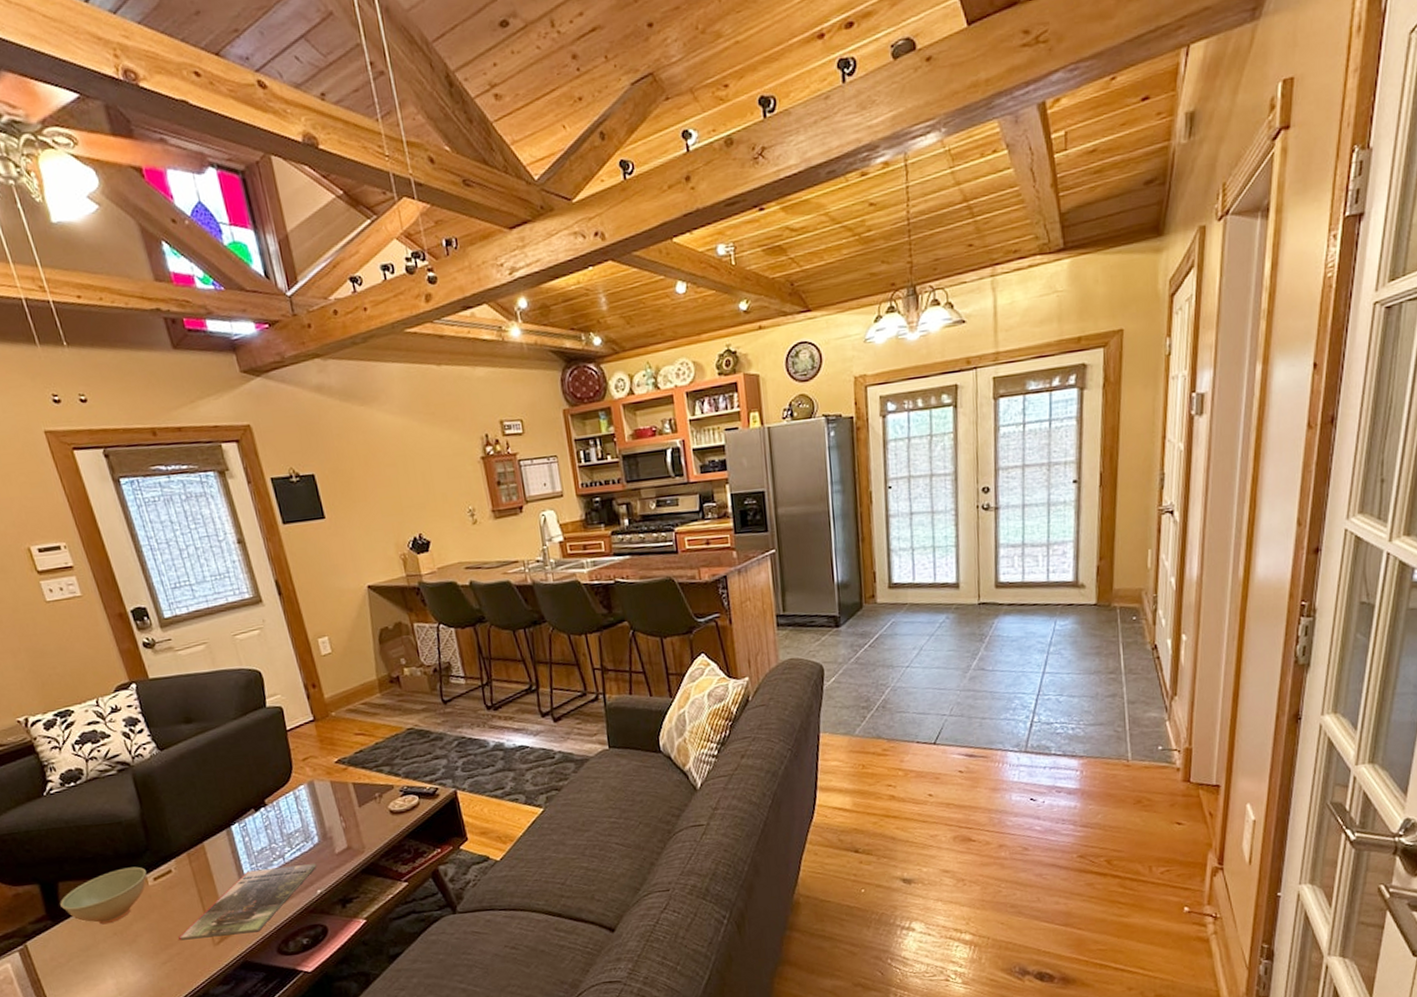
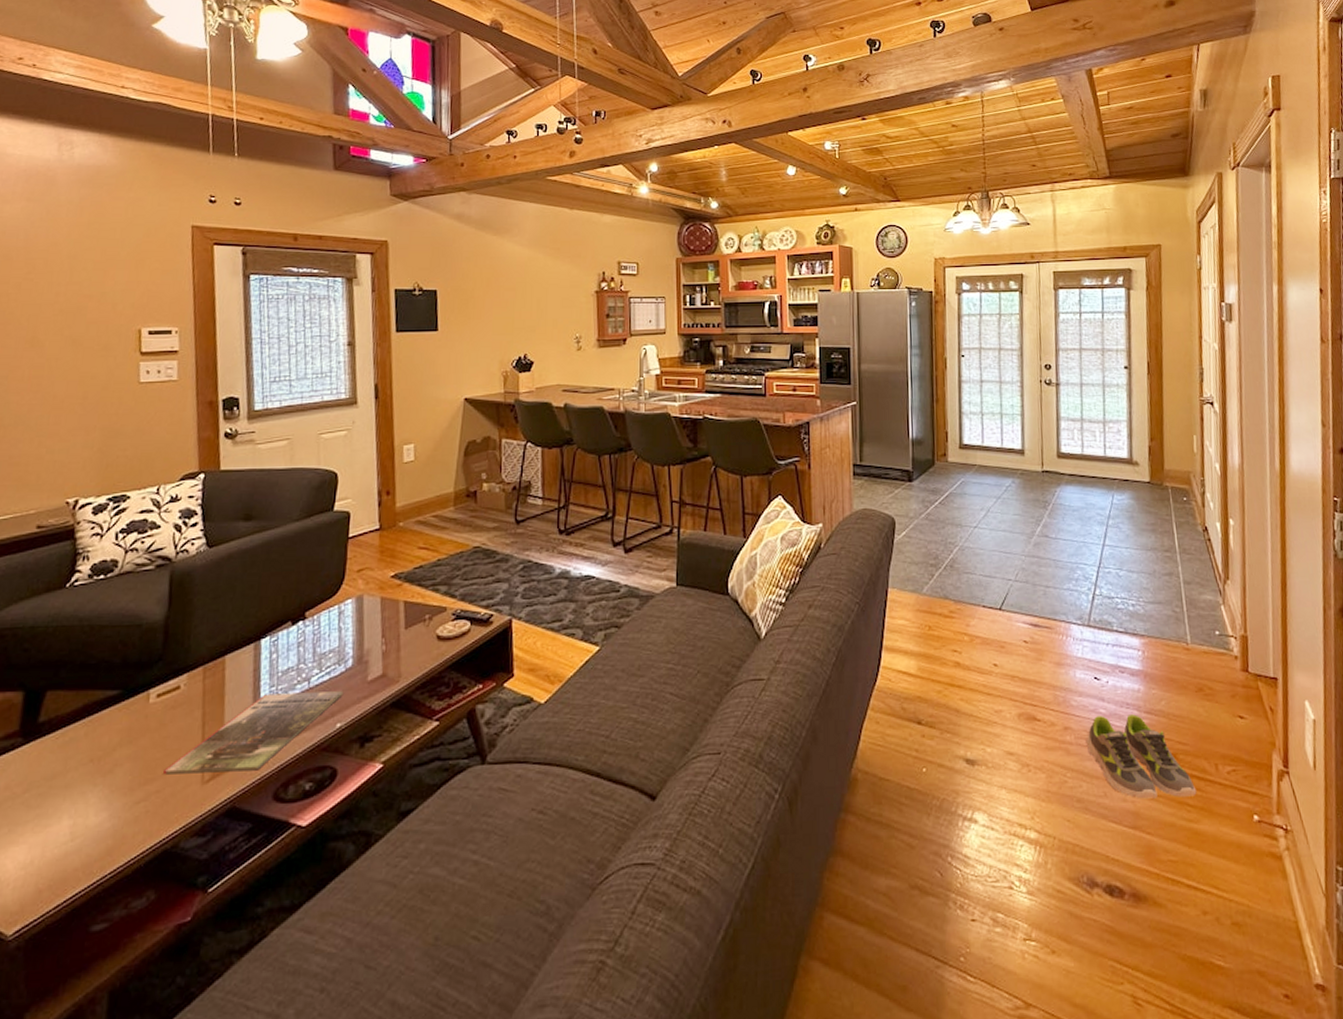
bowl: present [60,866,147,925] -> none [39,679,152,748]
athletic shoe: none [1020,829,1129,901] -> present [1086,714,1197,799]

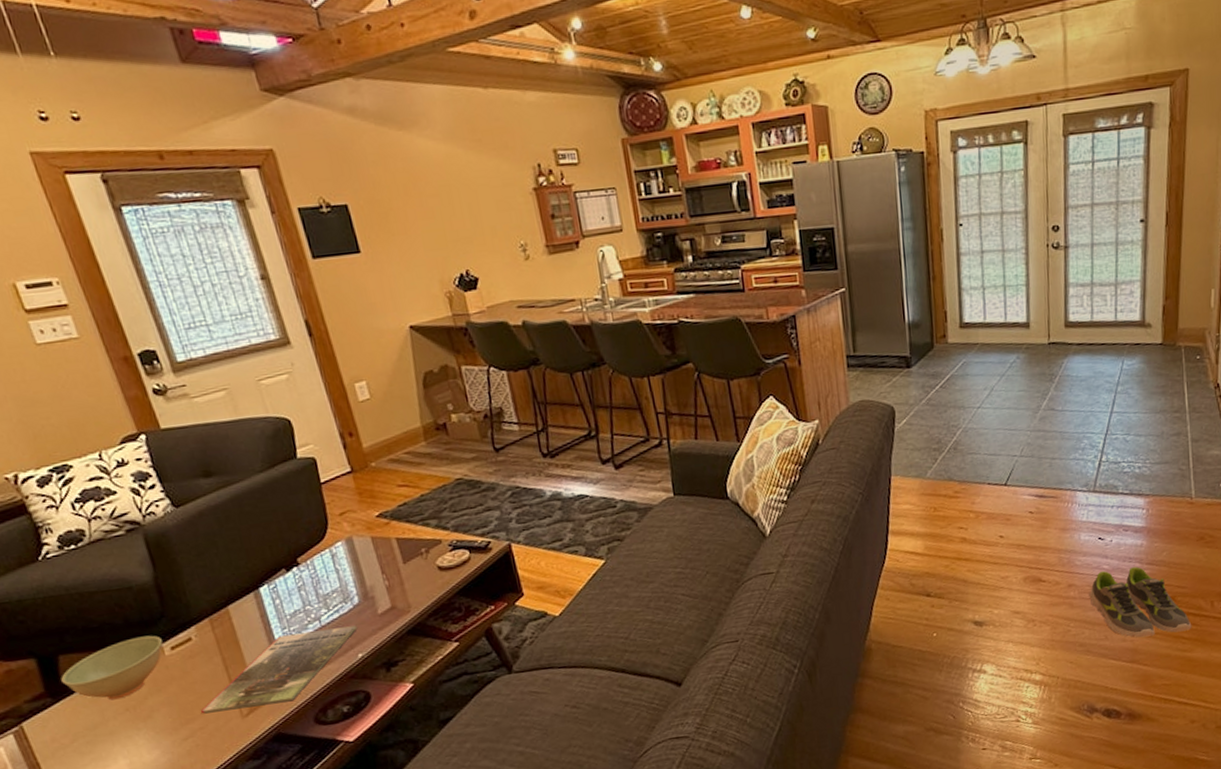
bowl: none [39,679,152,748] -> present [61,635,163,700]

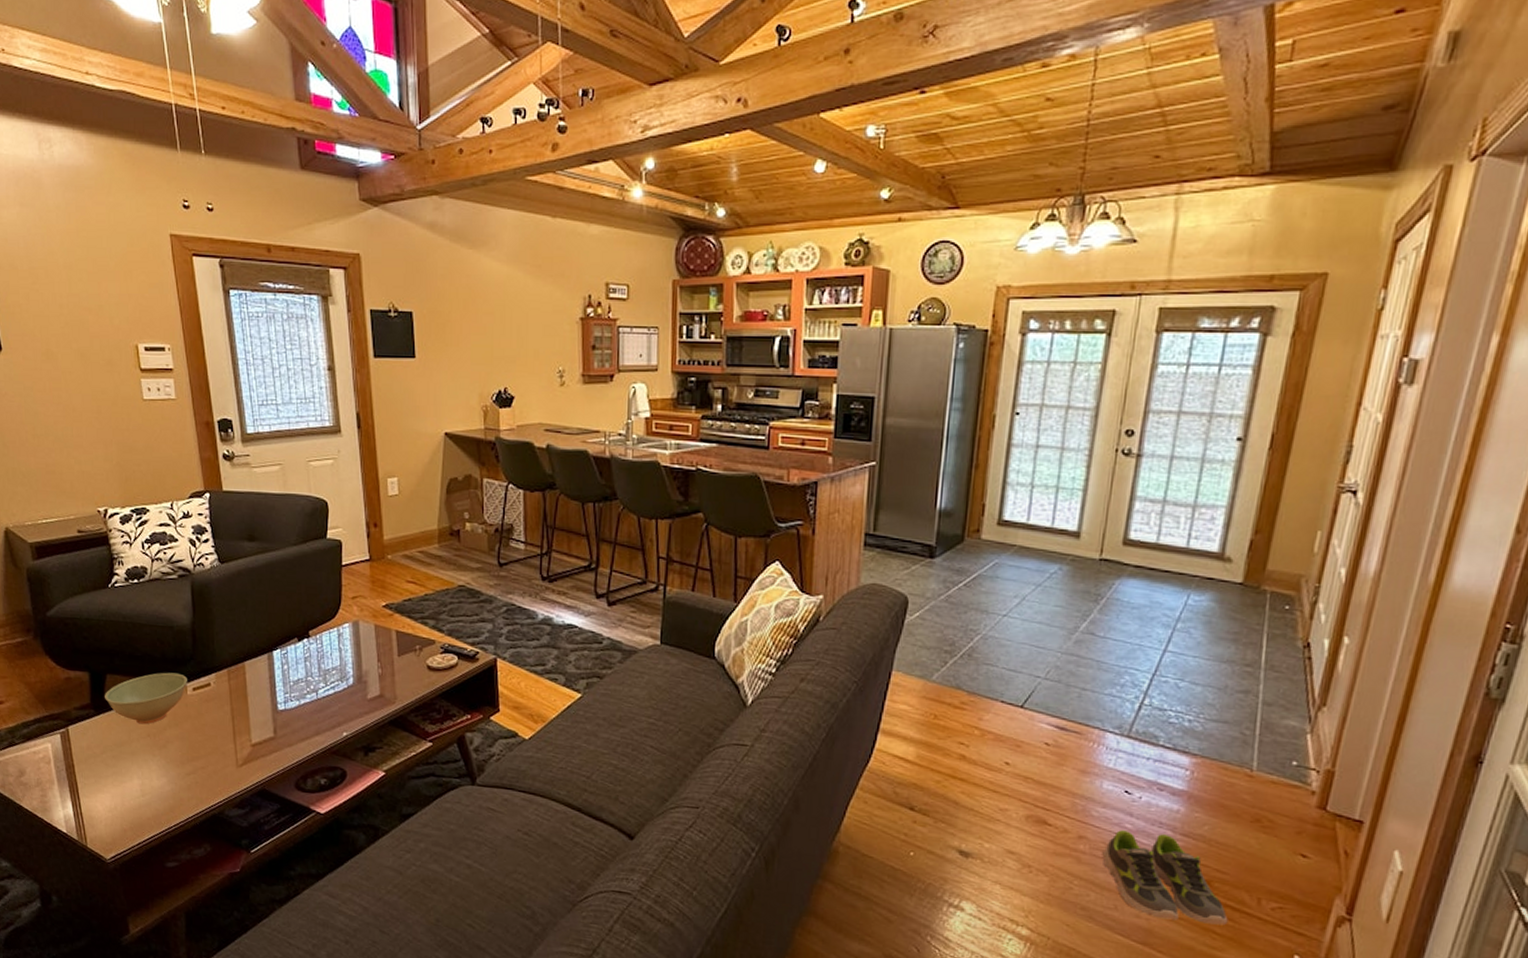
magazine: present [201,625,358,714] -> none [206,699,347,763]

